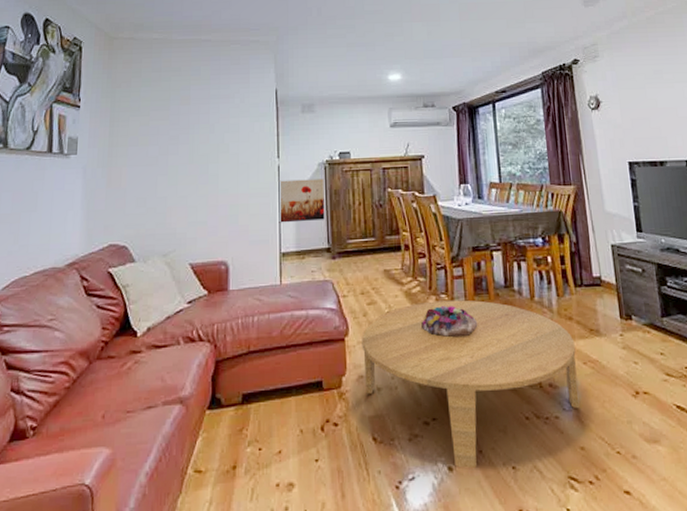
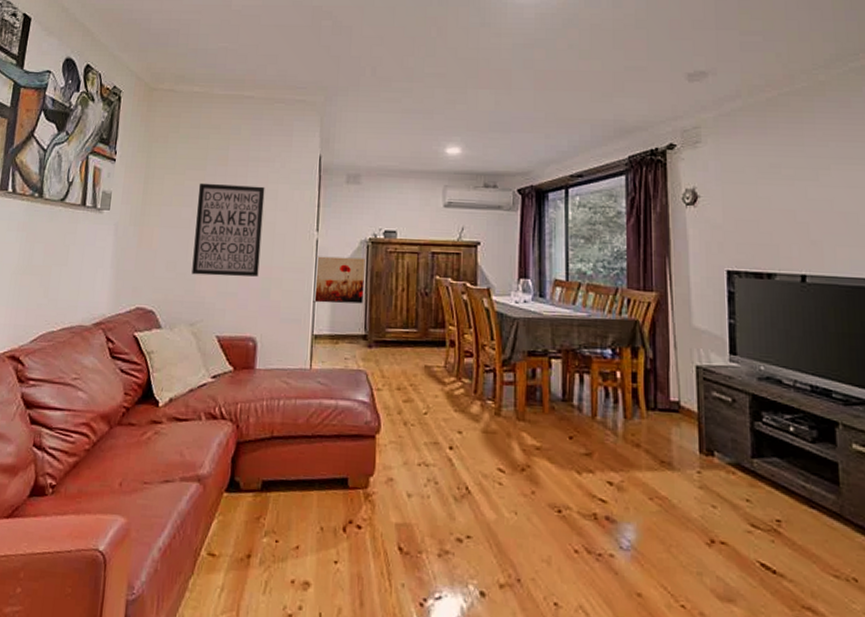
wall art: none [162,121,227,208] -> present [191,183,265,277]
coffee table: present [361,300,580,469] -> none [394,406,641,599]
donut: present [421,306,478,338] -> none [462,413,527,451]

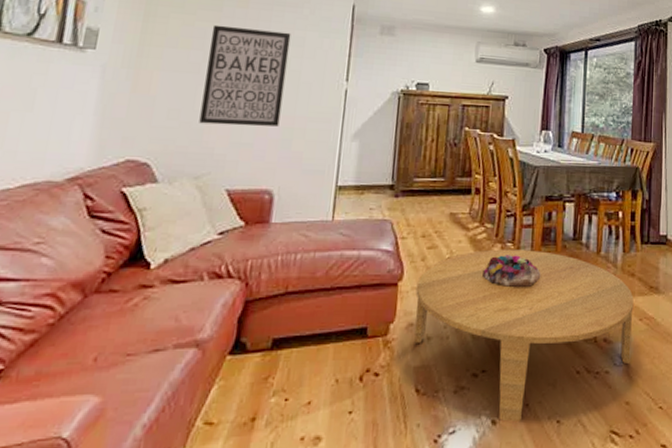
wall art: present [313,256,365,304] -> none [338,106,396,154]
coffee table: none [394,406,641,599] -> present [414,249,634,423]
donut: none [462,413,527,451] -> present [483,255,541,288]

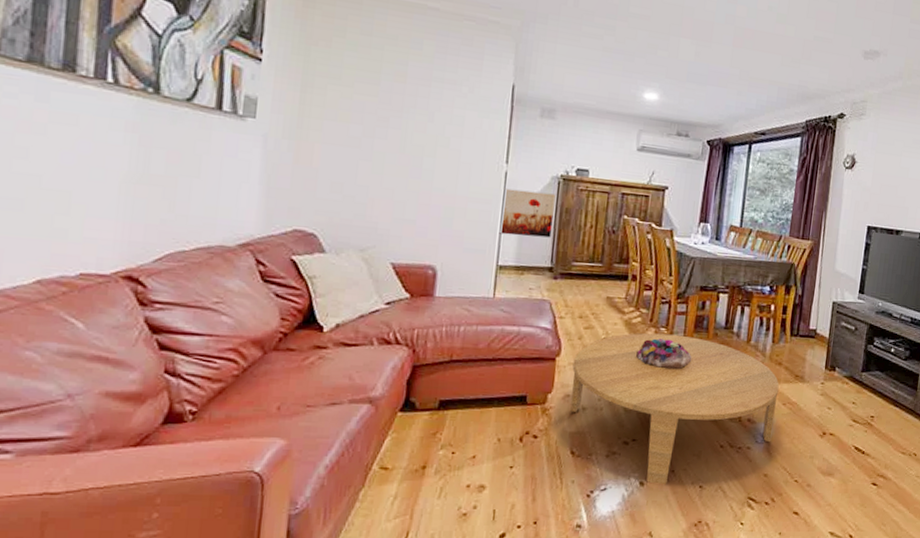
wall art: present [199,24,291,127] -> none [362,98,450,205]
wall art: none [338,106,396,154] -> present [499,188,556,238]

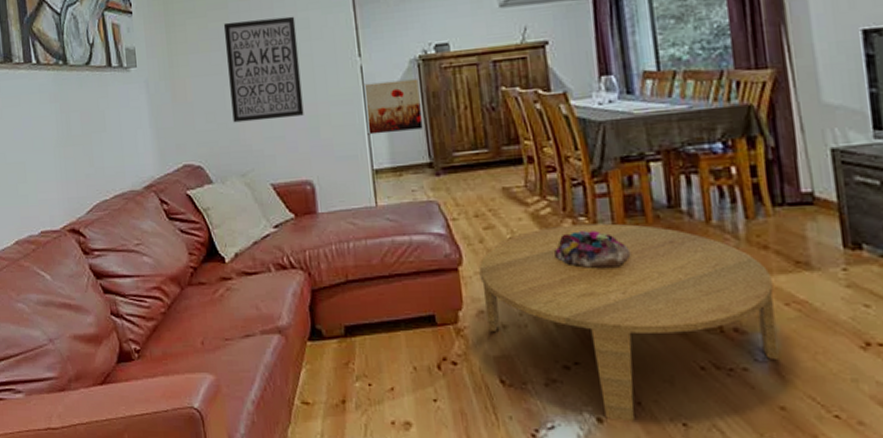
wall art: none [362,98,450,205] -> present [223,16,304,123]

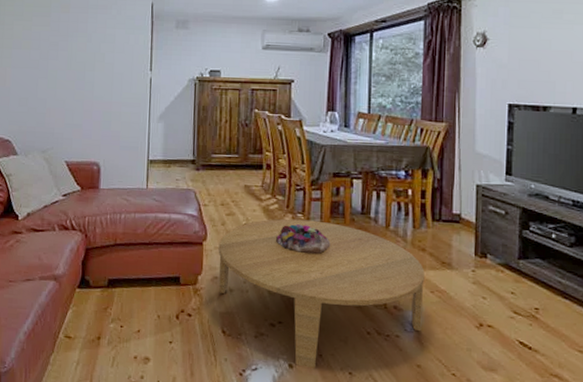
wall art: present [223,16,304,123] -> none [42,28,104,111]
wall art: present [362,79,423,135] -> none [148,92,193,133]

